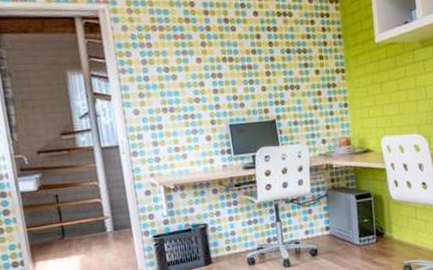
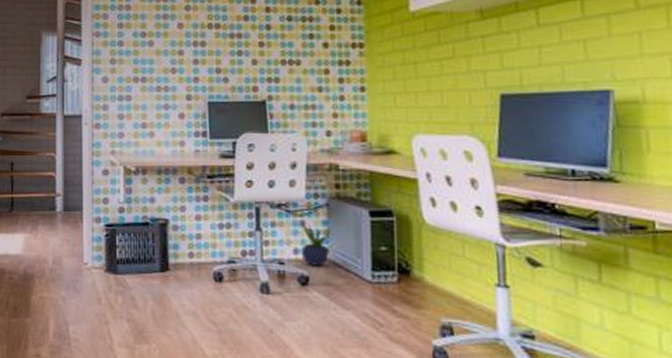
potted plant: none [309,210,332,241] -> present [301,222,332,266]

